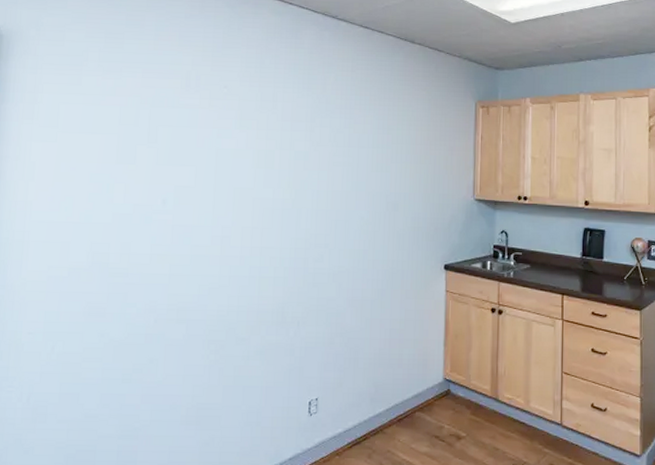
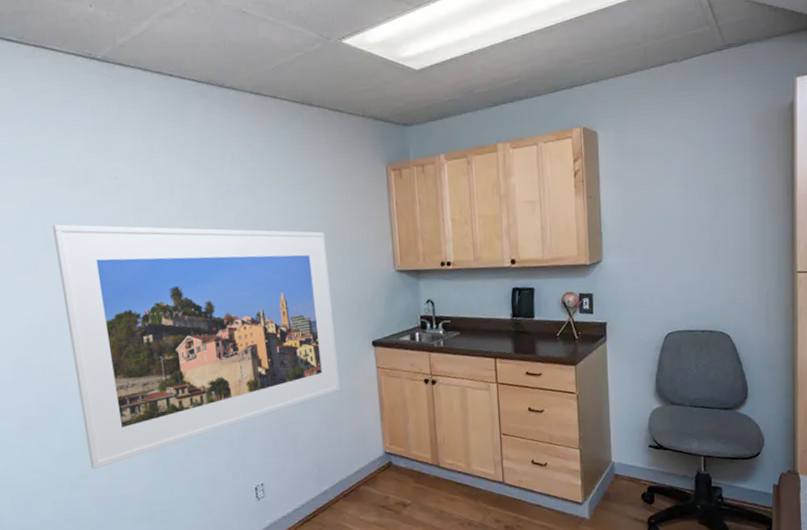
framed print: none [147,122,411,364] -> present [52,224,340,469]

